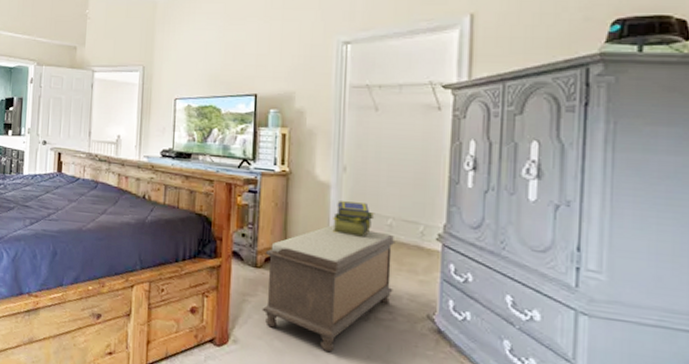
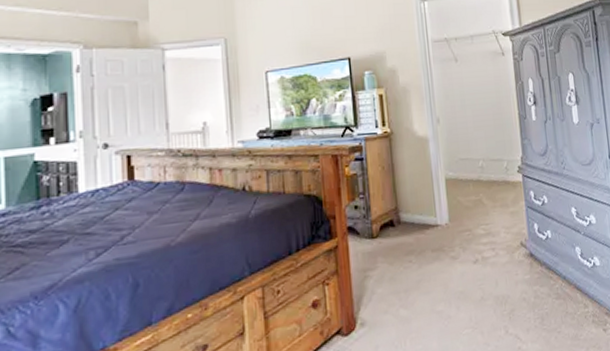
bench: present [262,224,396,353] -> none [379,175,493,306]
stack of books: present [332,201,375,239] -> none [435,150,469,185]

